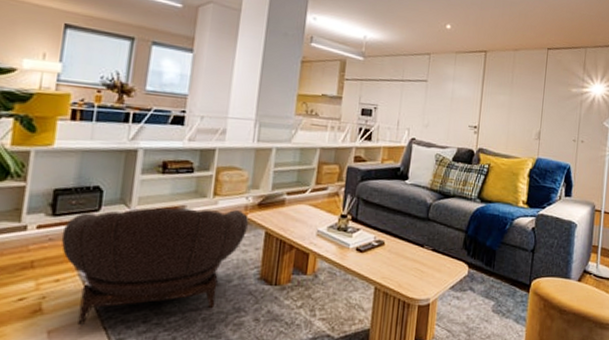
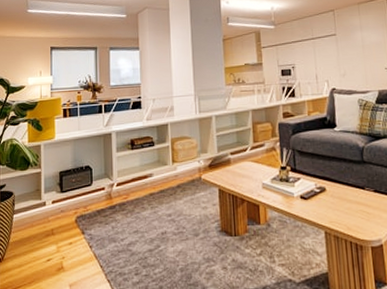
armchair: present [61,207,248,325] -> none [69,173,203,279]

